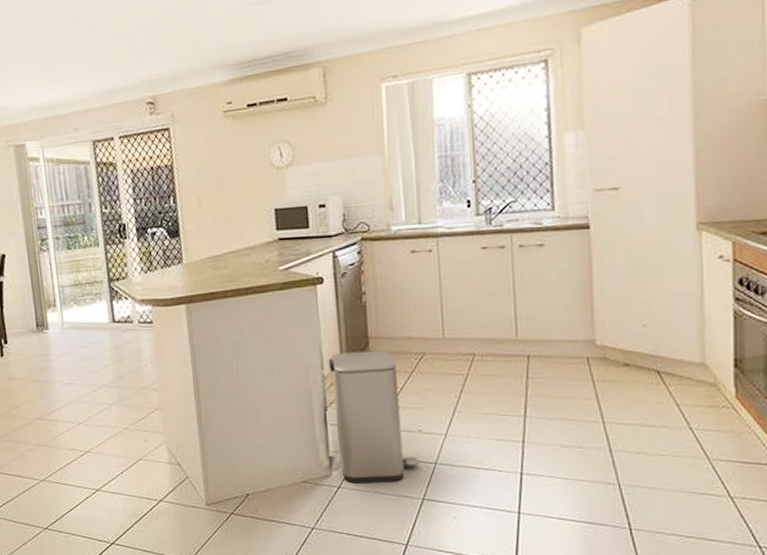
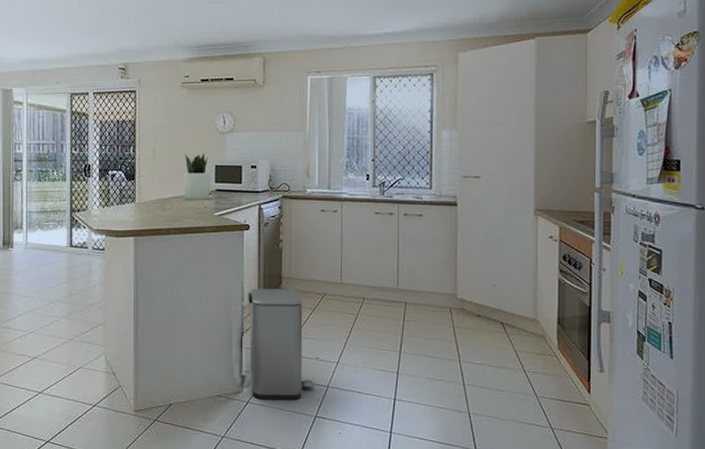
planter: none [236,195,274,255] -> present [182,153,212,201]

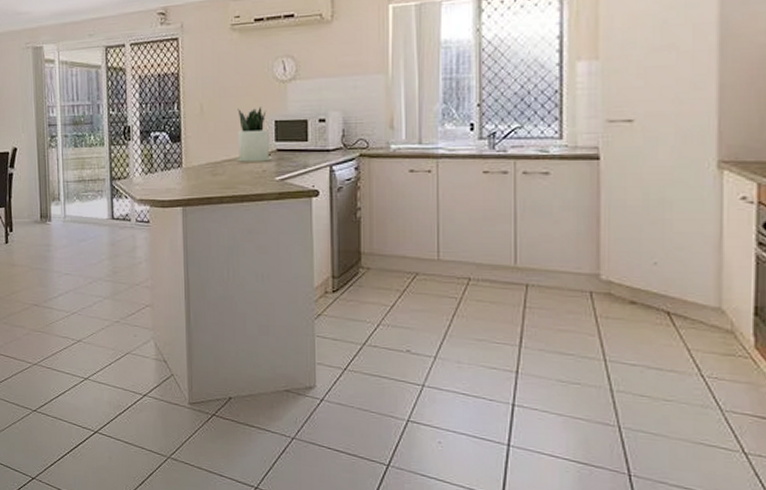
pedal bin: present [248,288,314,401] -> none [319,266,405,401]

